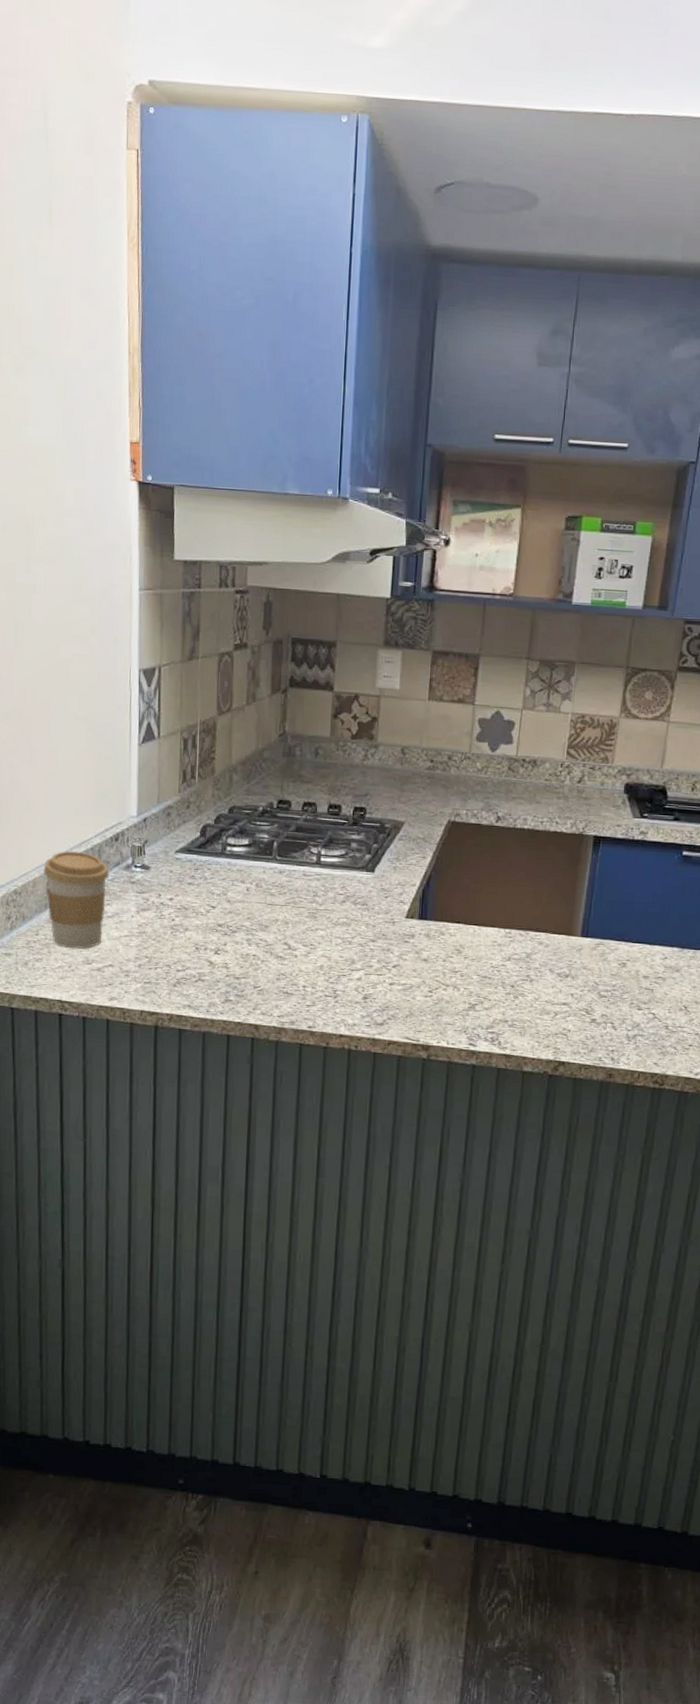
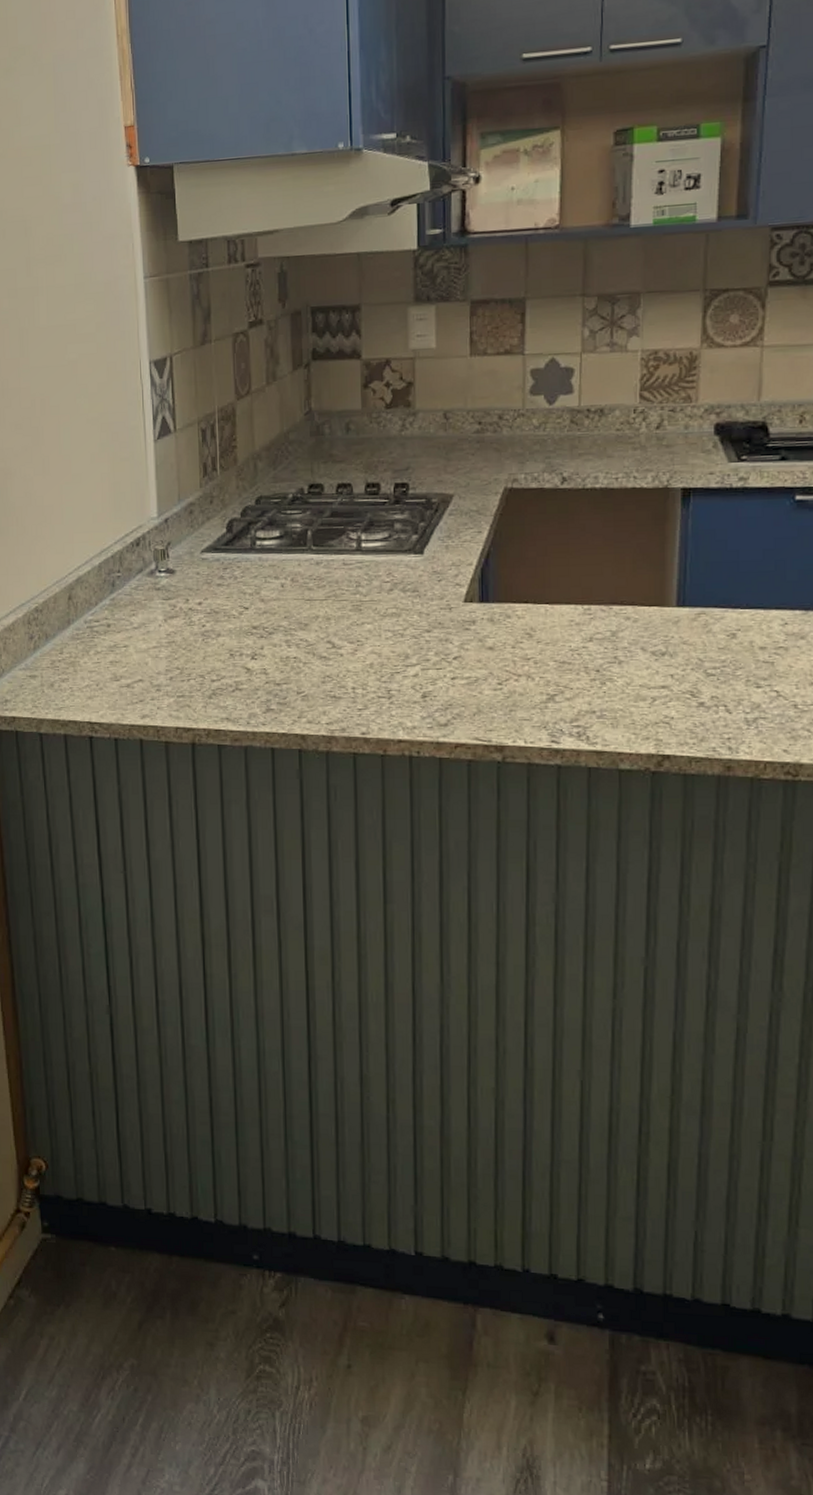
coffee cup: present [43,851,109,949] -> none [63,561,132,666]

